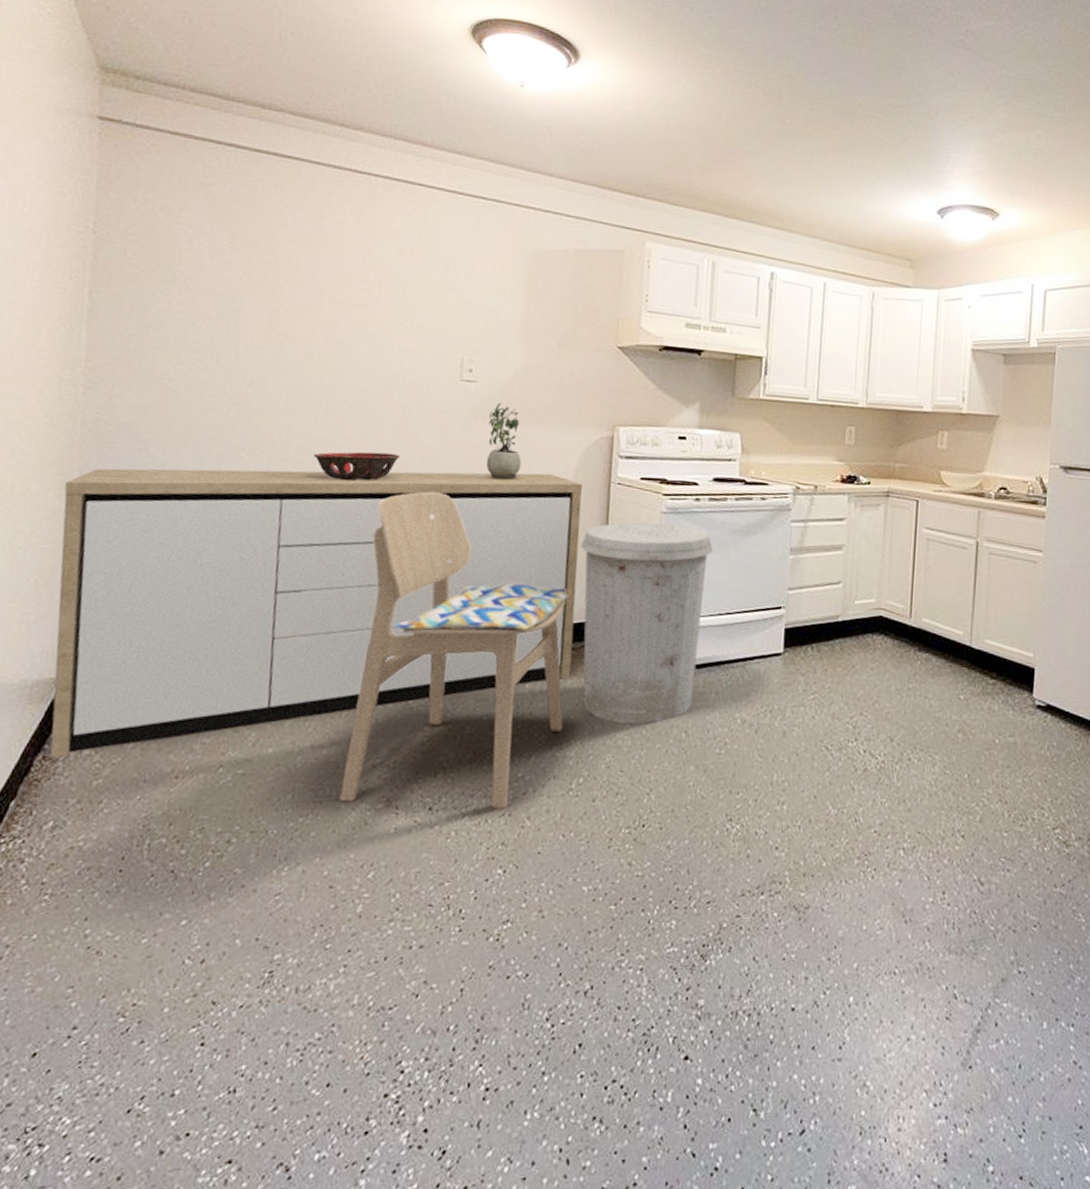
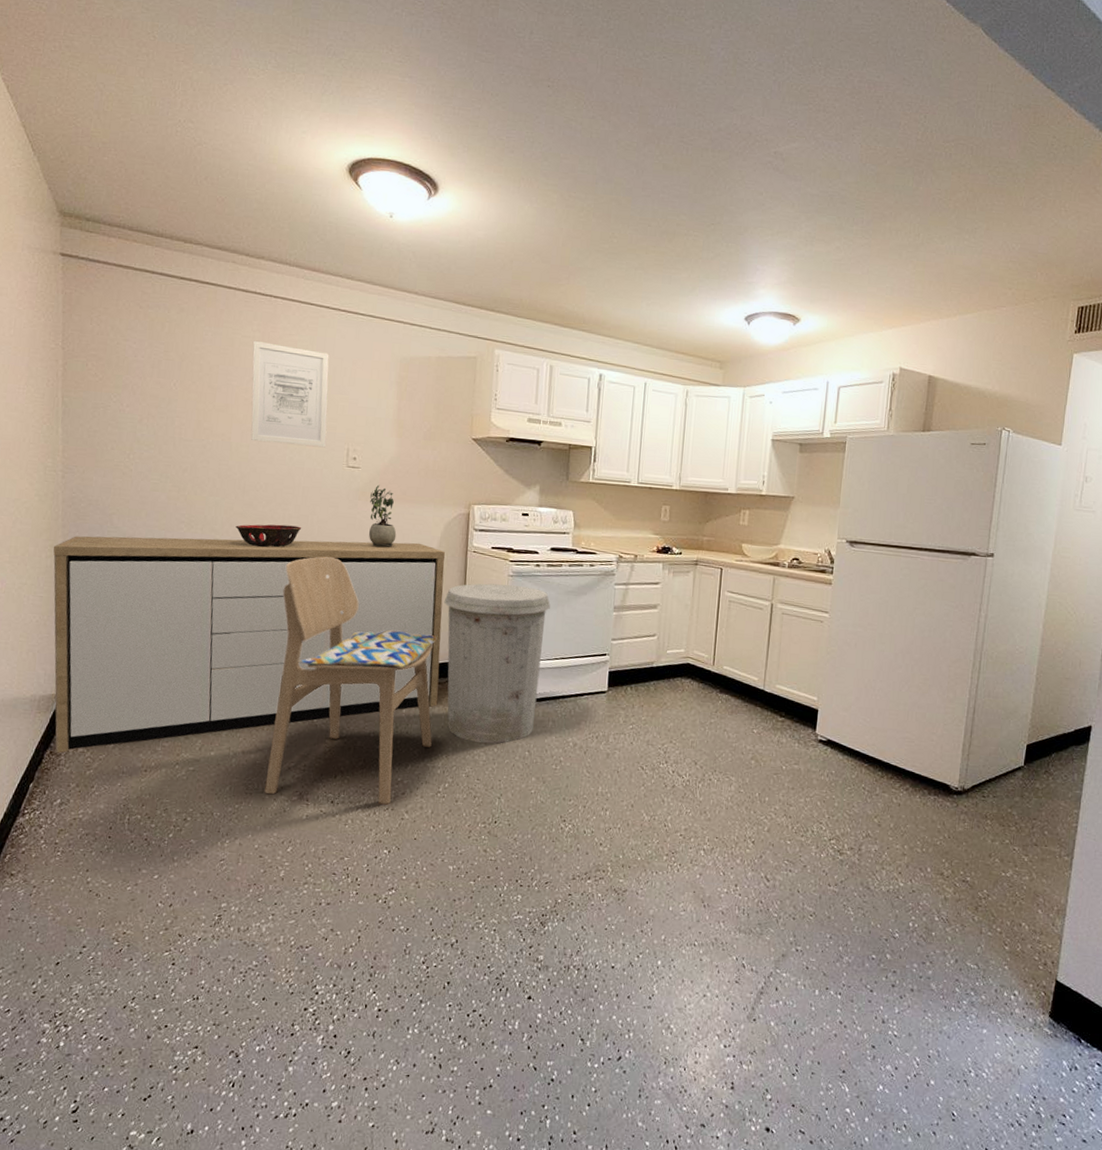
wall art: none [338,226,442,357] -> present [251,340,330,448]

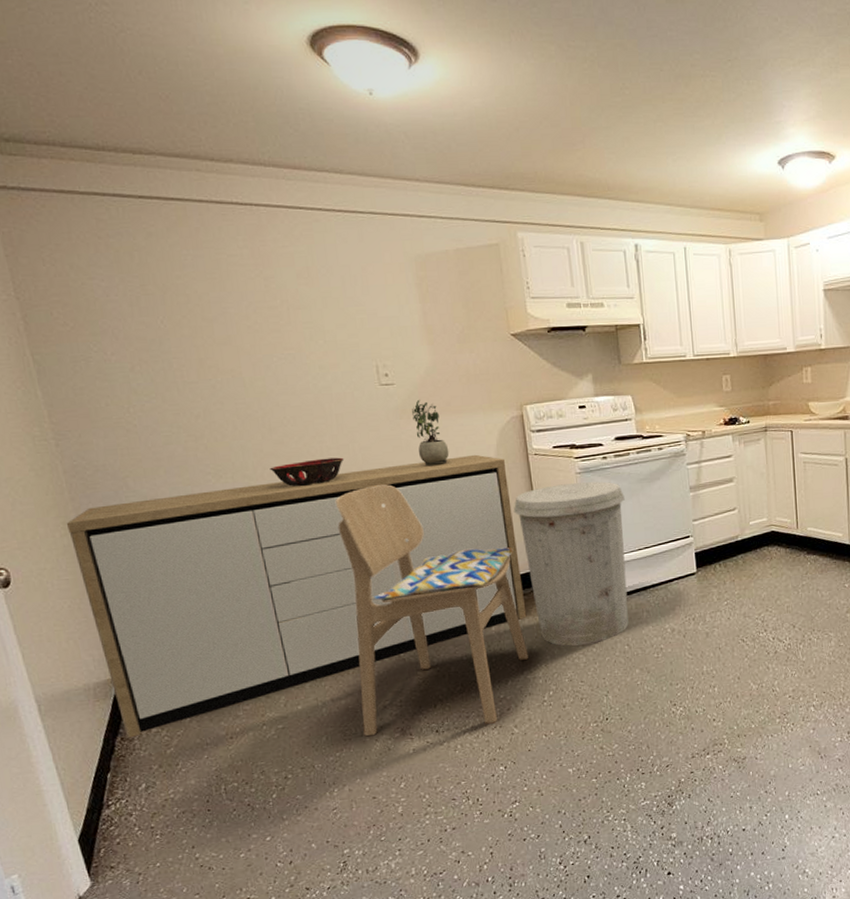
wall art: present [251,340,330,448] -> none [241,258,352,372]

